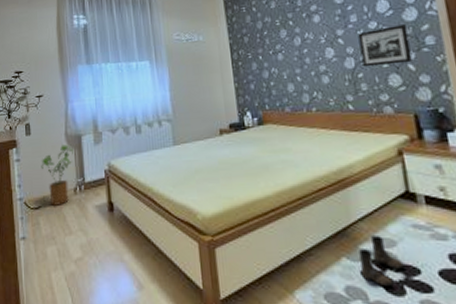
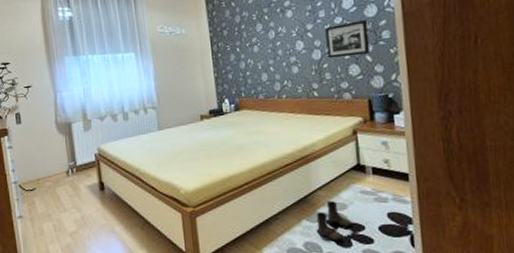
house plant: present [41,144,73,207] -> none [33,132,64,188]

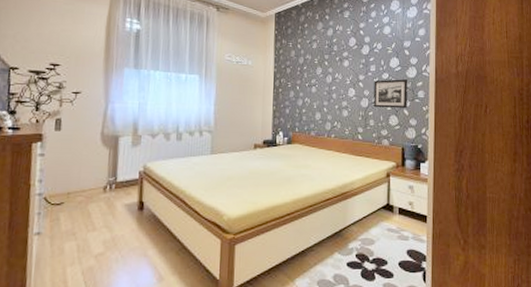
boots: present [317,200,352,242] -> none [346,235,377,275]

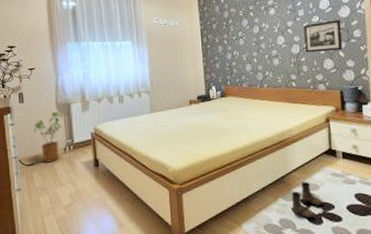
house plant: none [69,143,108,204] -> present [34,111,63,164]
boots: none [346,235,377,275] -> present [291,181,323,219]

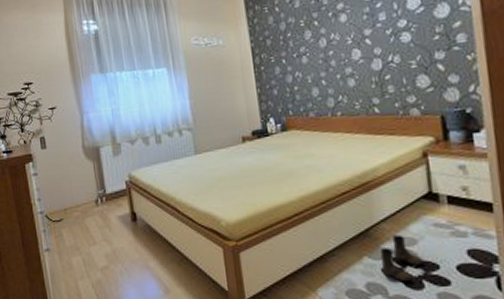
house plant: present [34,111,63,164] -> none [59,157,92,219]
picture frame: present [303,20,343,53] -> none [386,22,442,69]

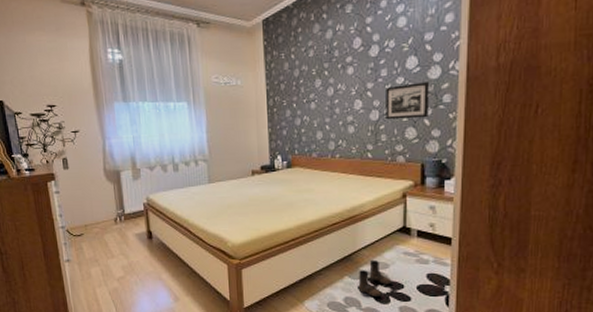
picture frame: none [386,22,442,69] -> present [386,82,429,120]

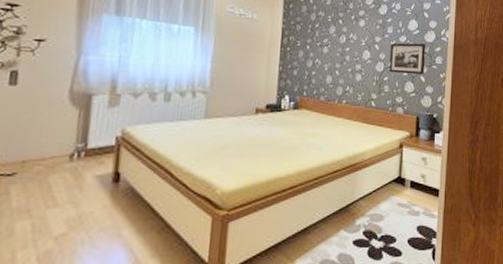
boots: present [358,259,392,298] -> none [353,211,386,254]

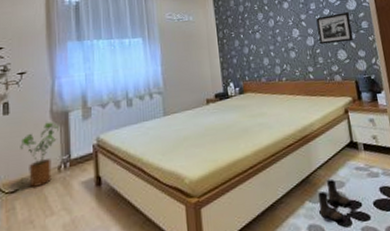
house plant: none [25,102,78,175] -> present [20,122,59,188]
boots: none [353,211,386,254] -> present [318,178,350,222]

